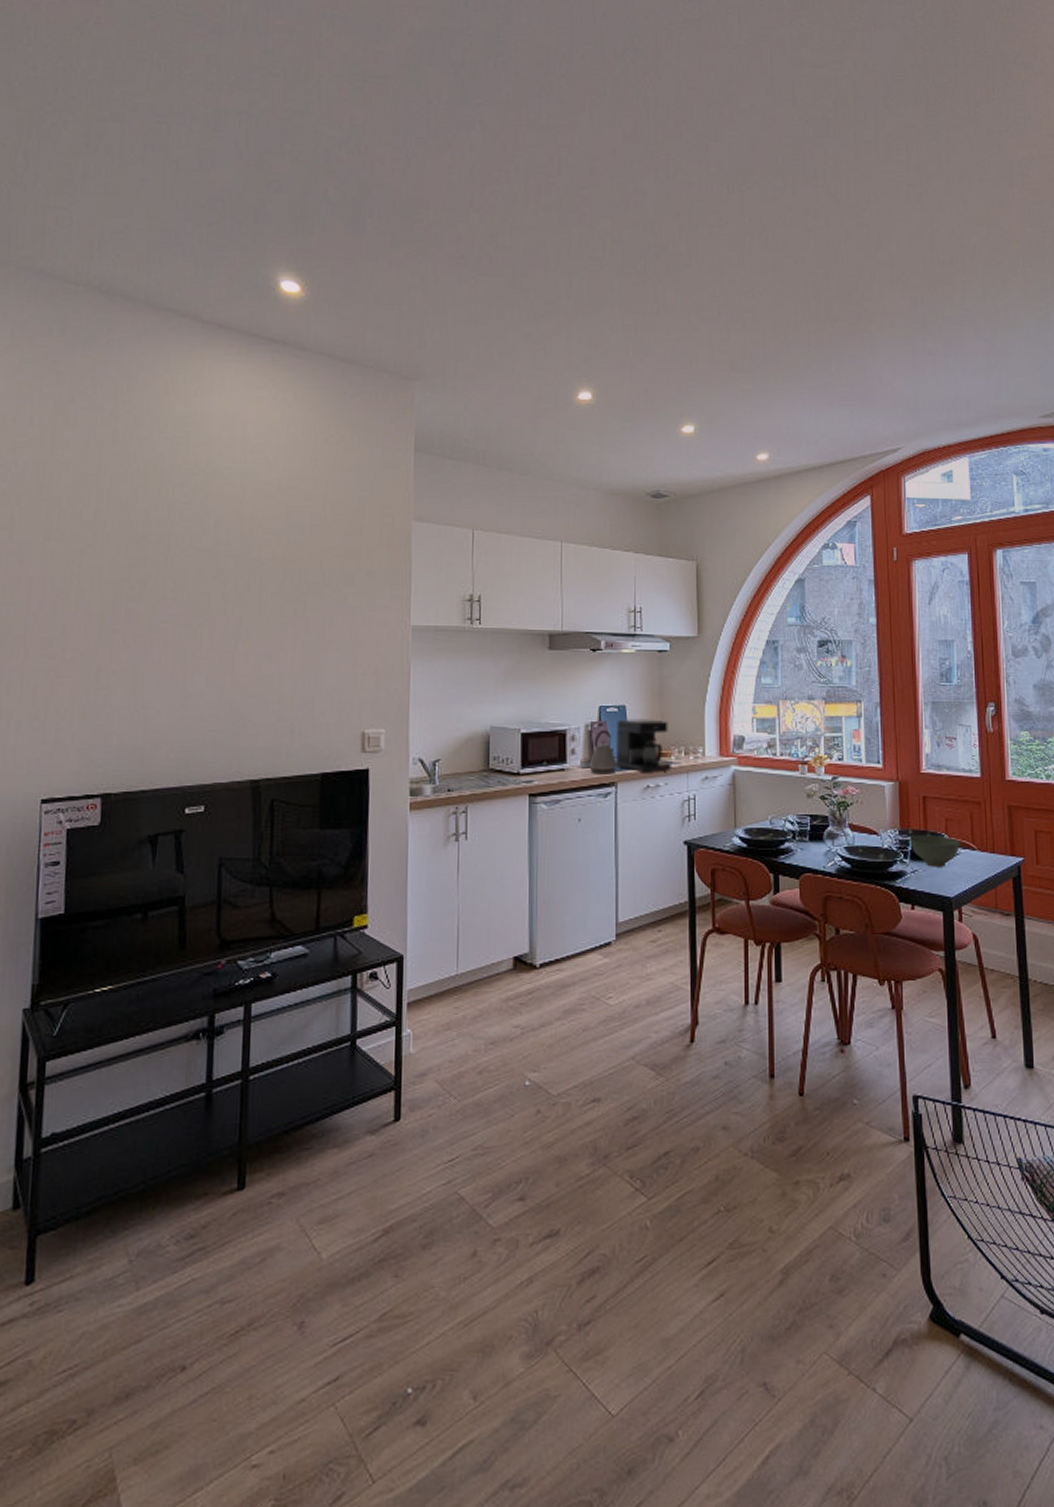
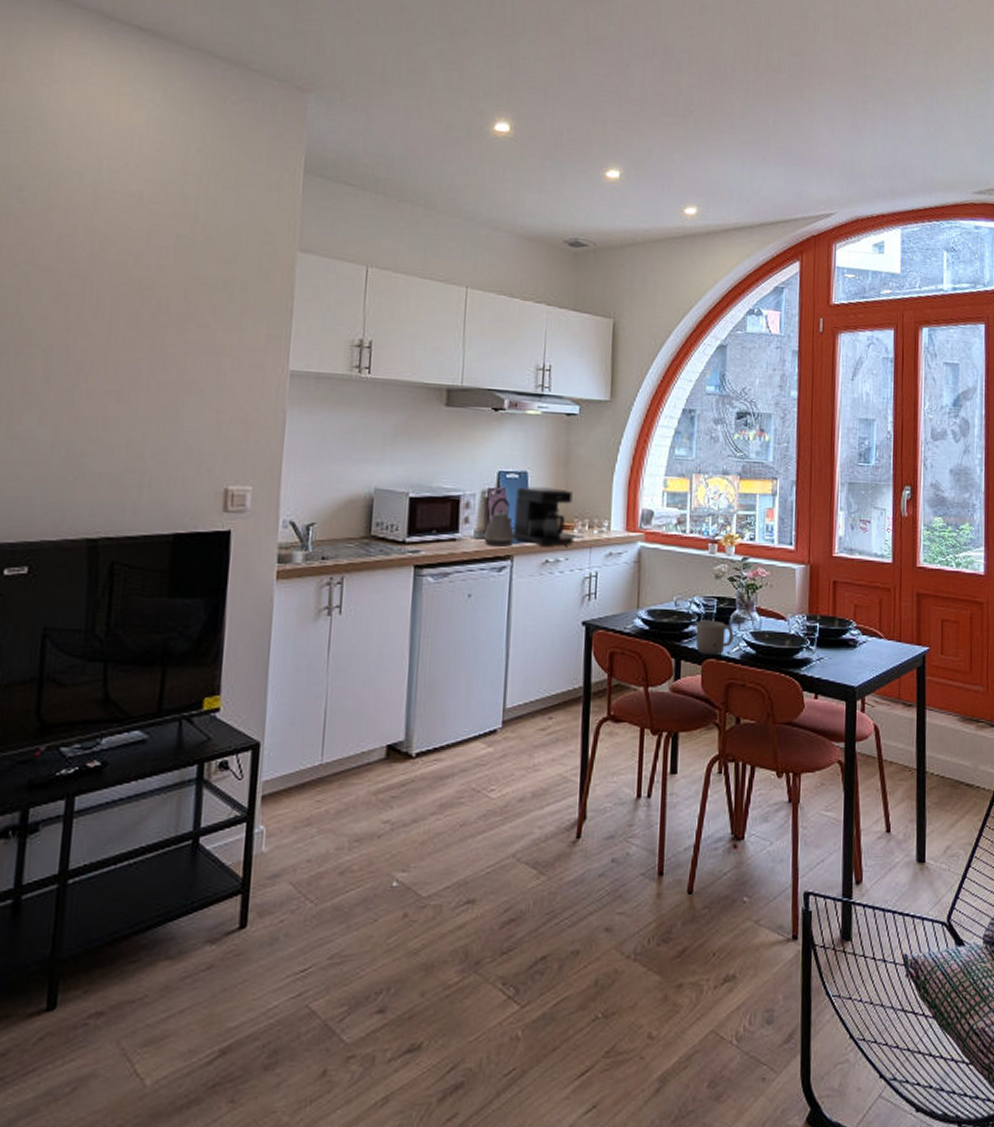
mug: none [792,836,829,871] -> present [695,620,734,656]
bowl: present [908,835,961,867] -> none [816,621,869,655]

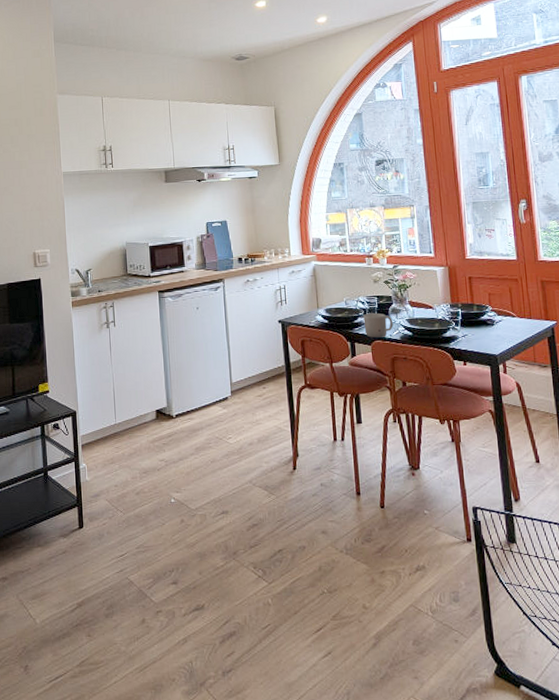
kettle: present [483,498,514,547] -> none [202,240,223,274]
coffee maker: present [513,486,573,547] -> none [220,230,265,271]

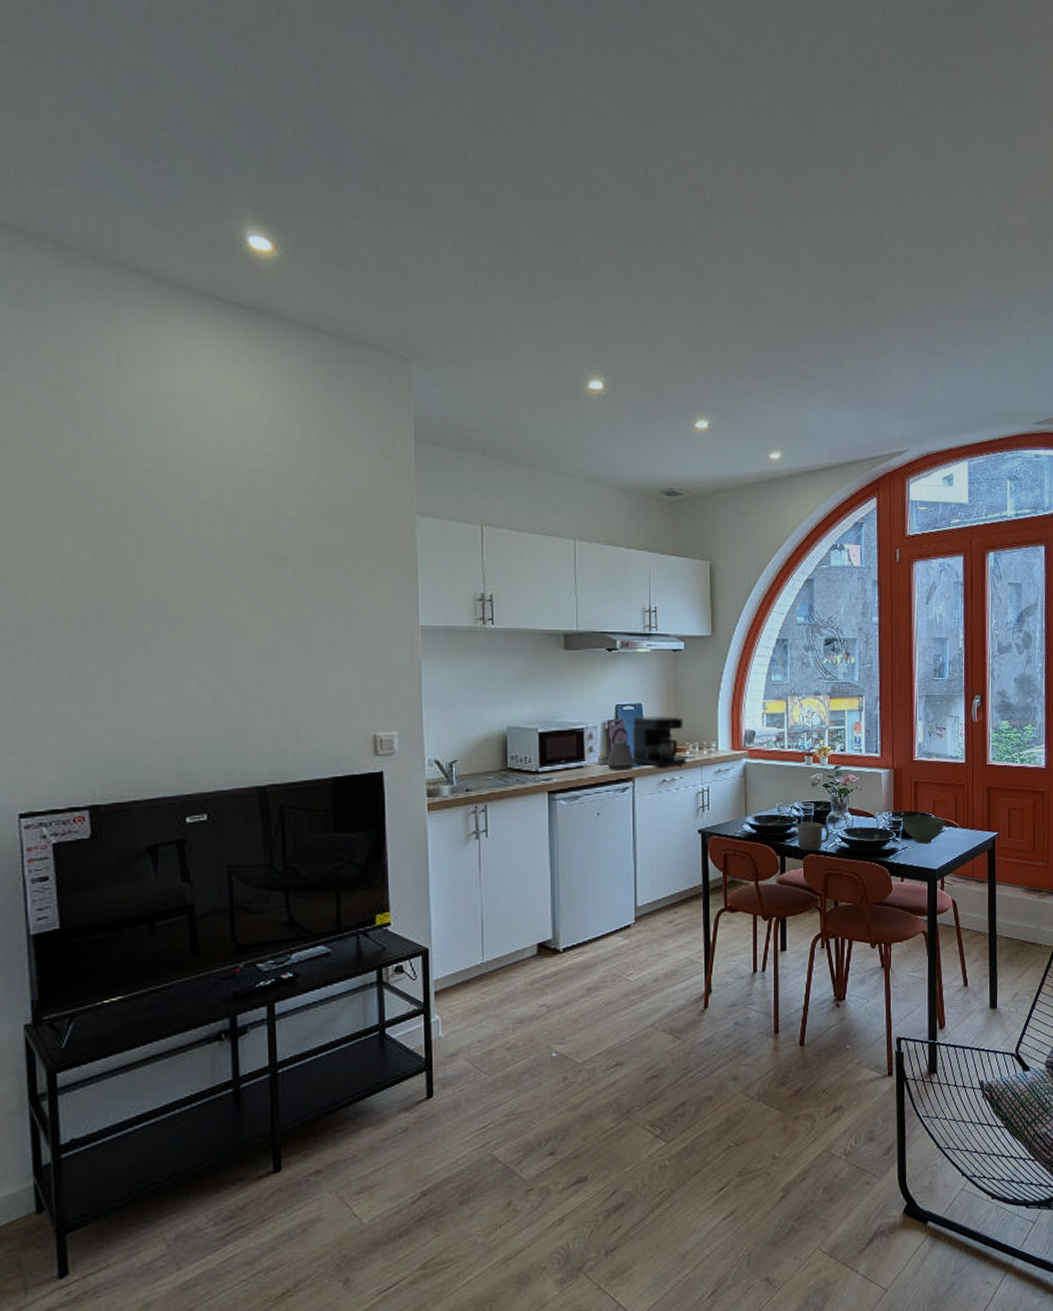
kettle: none [202,240,223,274] -> present [607,728,633,771]
coffee maker: none [220,230,265,271] -> present [633,716,686,768]
bowl: none [458,307,503,332] -> present [901,815,946,844]

